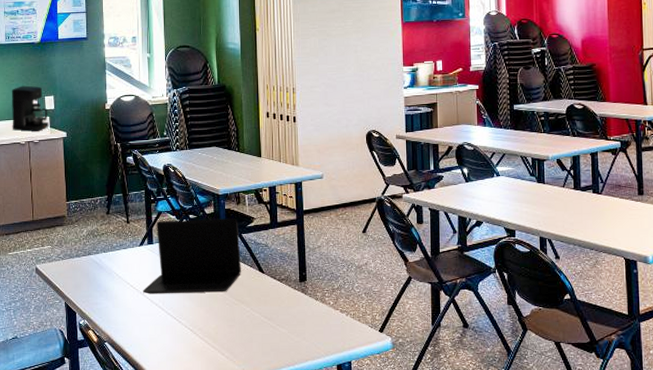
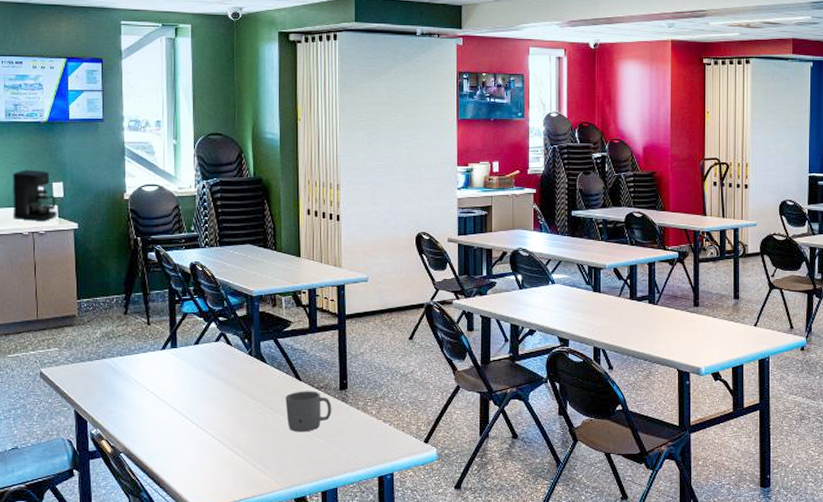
laptop computer: present [142,219,242,294] -> none [164,322,277,402]
mug: none [250,283,293,322] -> present [285,391,332,432]

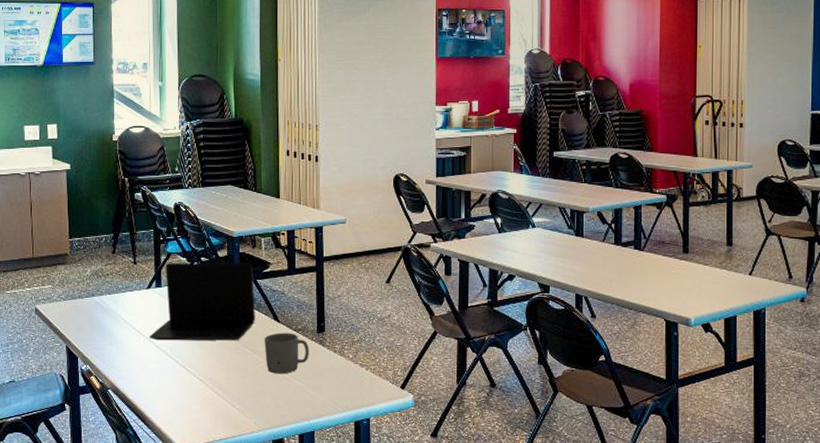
coffee maker: present [13,169,57,221] -> none [11,112,52,162]
laptop computer: none [164,322,277,402] -> present [149,262,256,341]

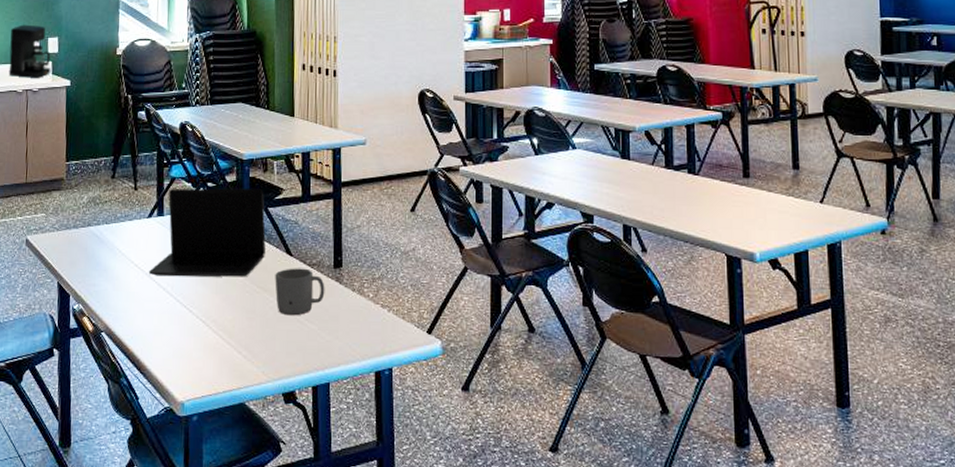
coffee maker: none [11,112,52,162] -> present [8,24,51,78]

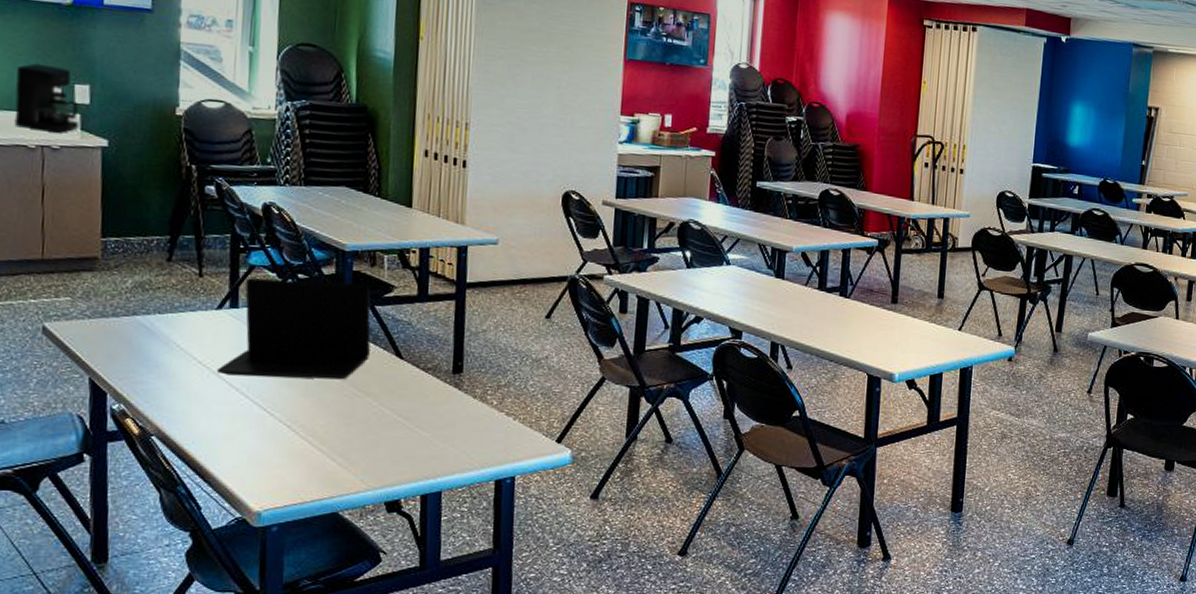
mug: present [275,268,325,316] -> none [380,371,441,422]

